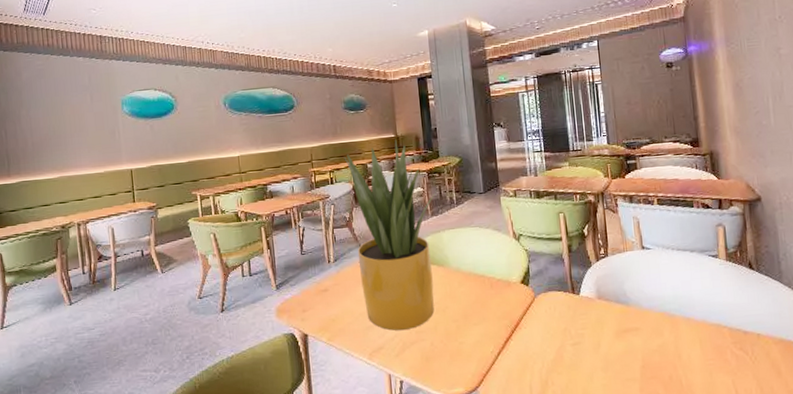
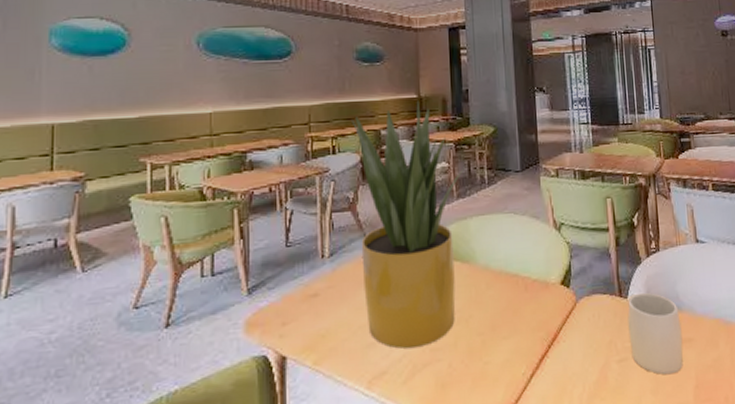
mug: none [579,290,631,357] -> present [627,292,684,375]

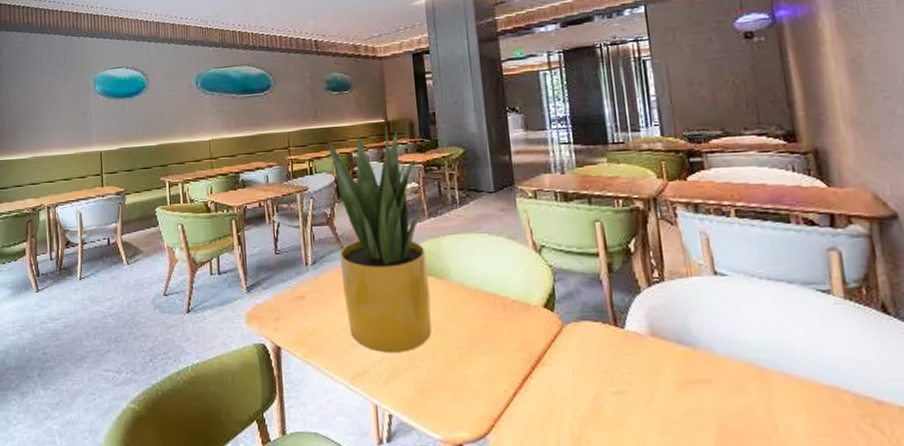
mug: present [627,292,684,375] -> none [624,324,700,416]

